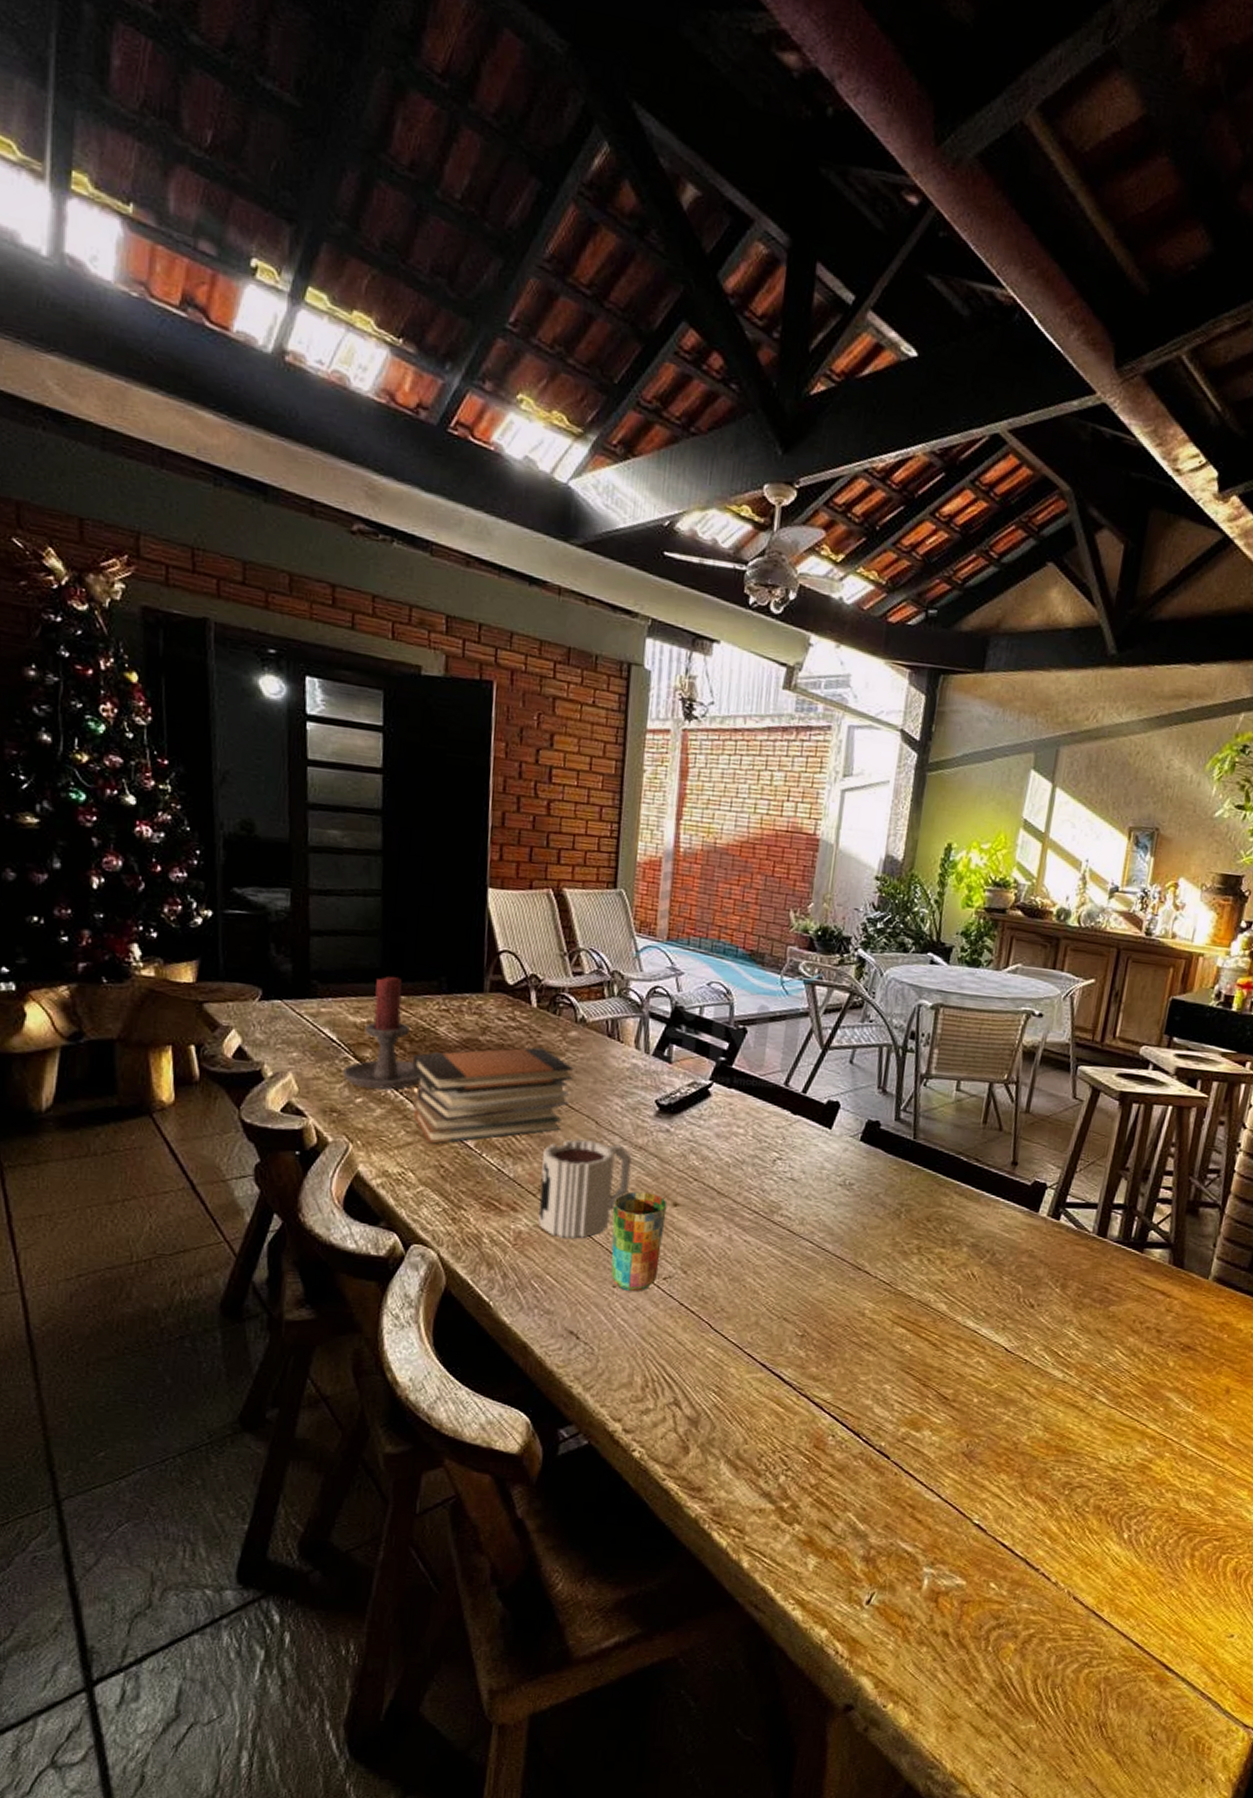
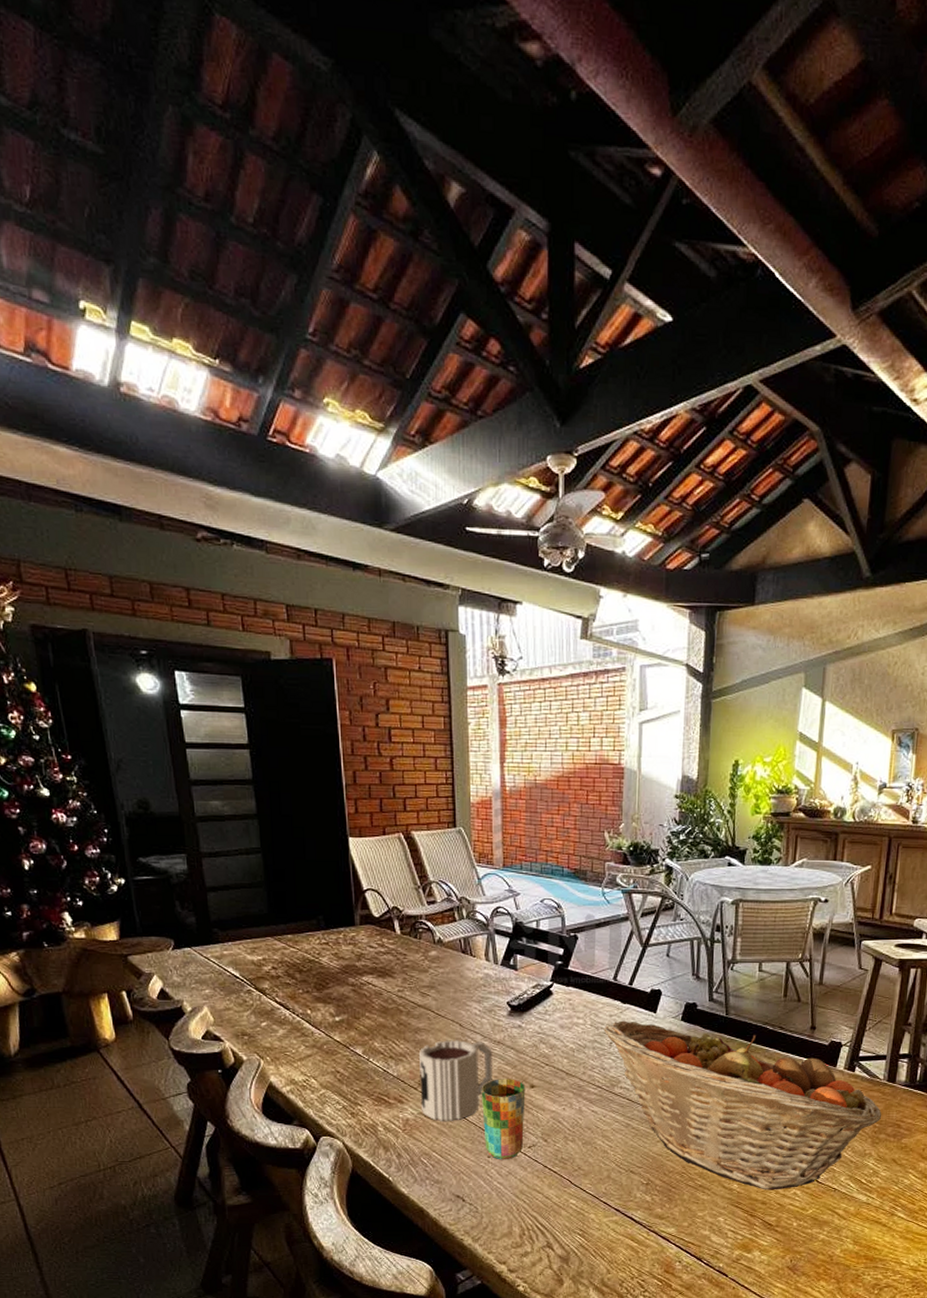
candle holder: present [343,976,441,1090] -> none [248,920,326,1013]
book stack: present [412,1047,574,1144] -> none [303,967,437,1054]
fruit basket: none [767,1134,1088,1357] -> present [603,1020,882,1190]

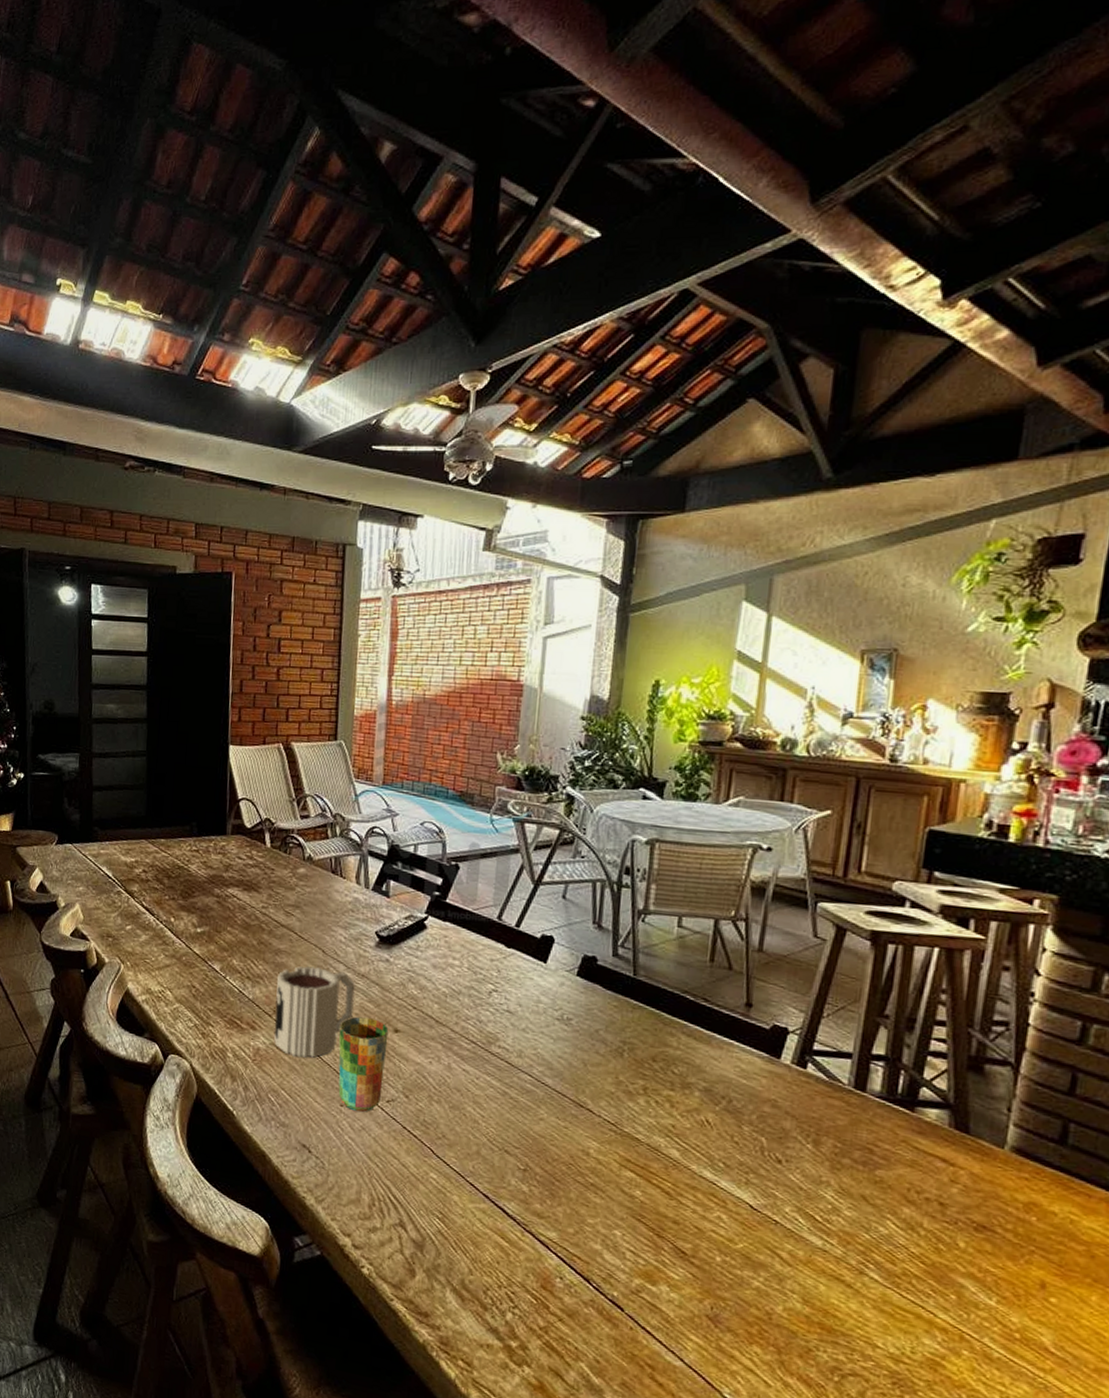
fruit basket: present [603,1020,882,1190] -> none [482,967,846,1210]

